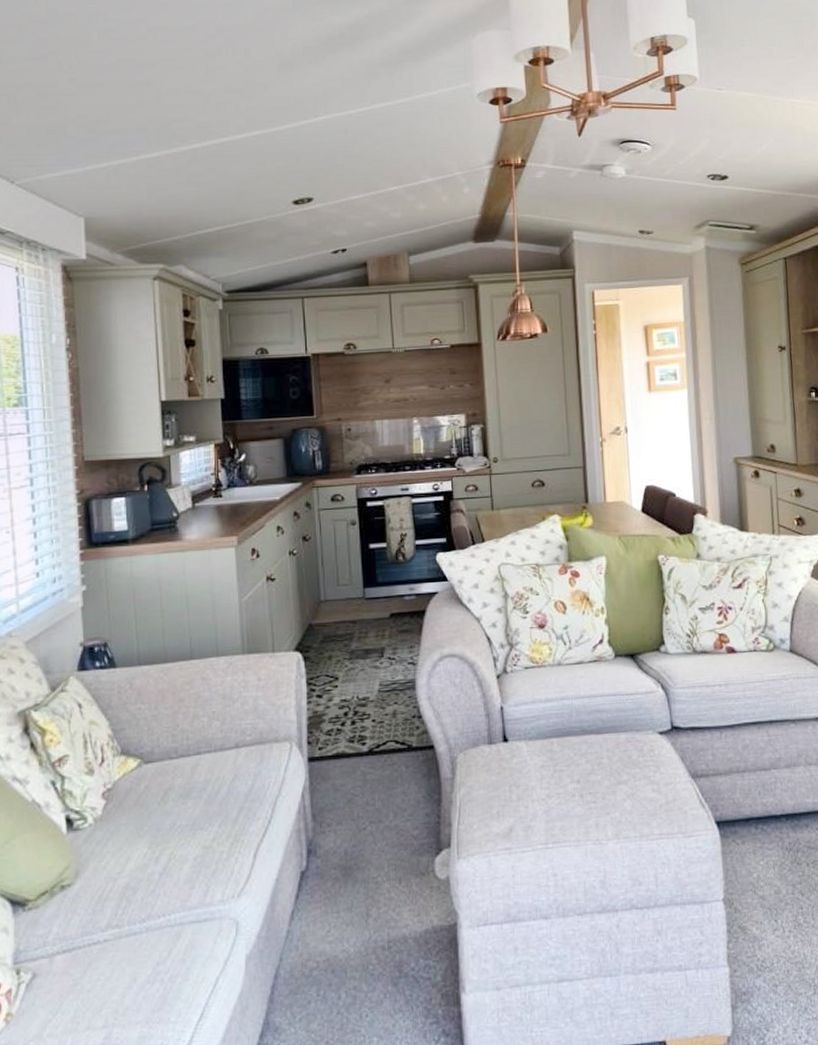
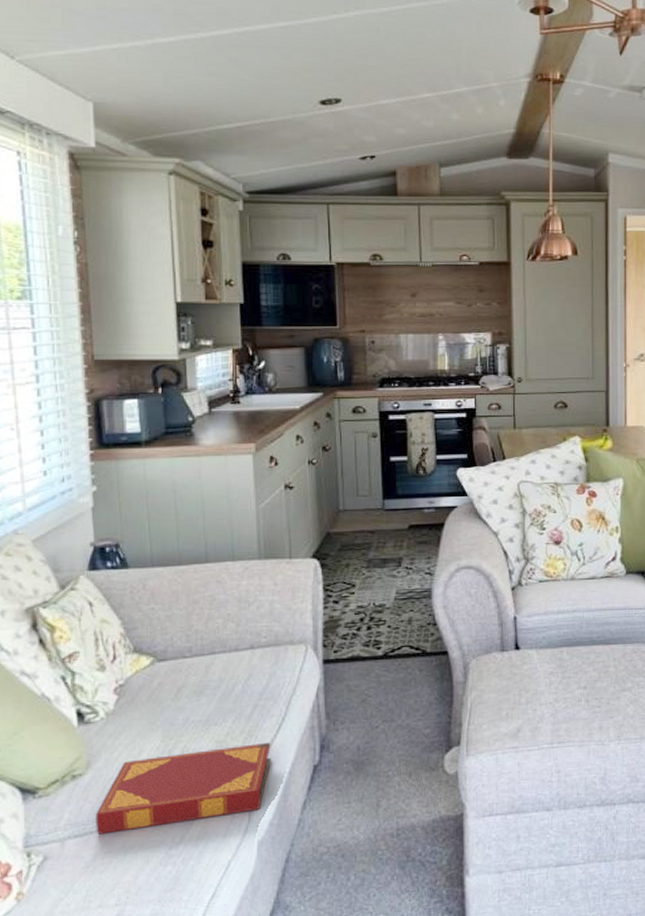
hardback book: none [84,848,258,949] -> present [96,743,271,834]

